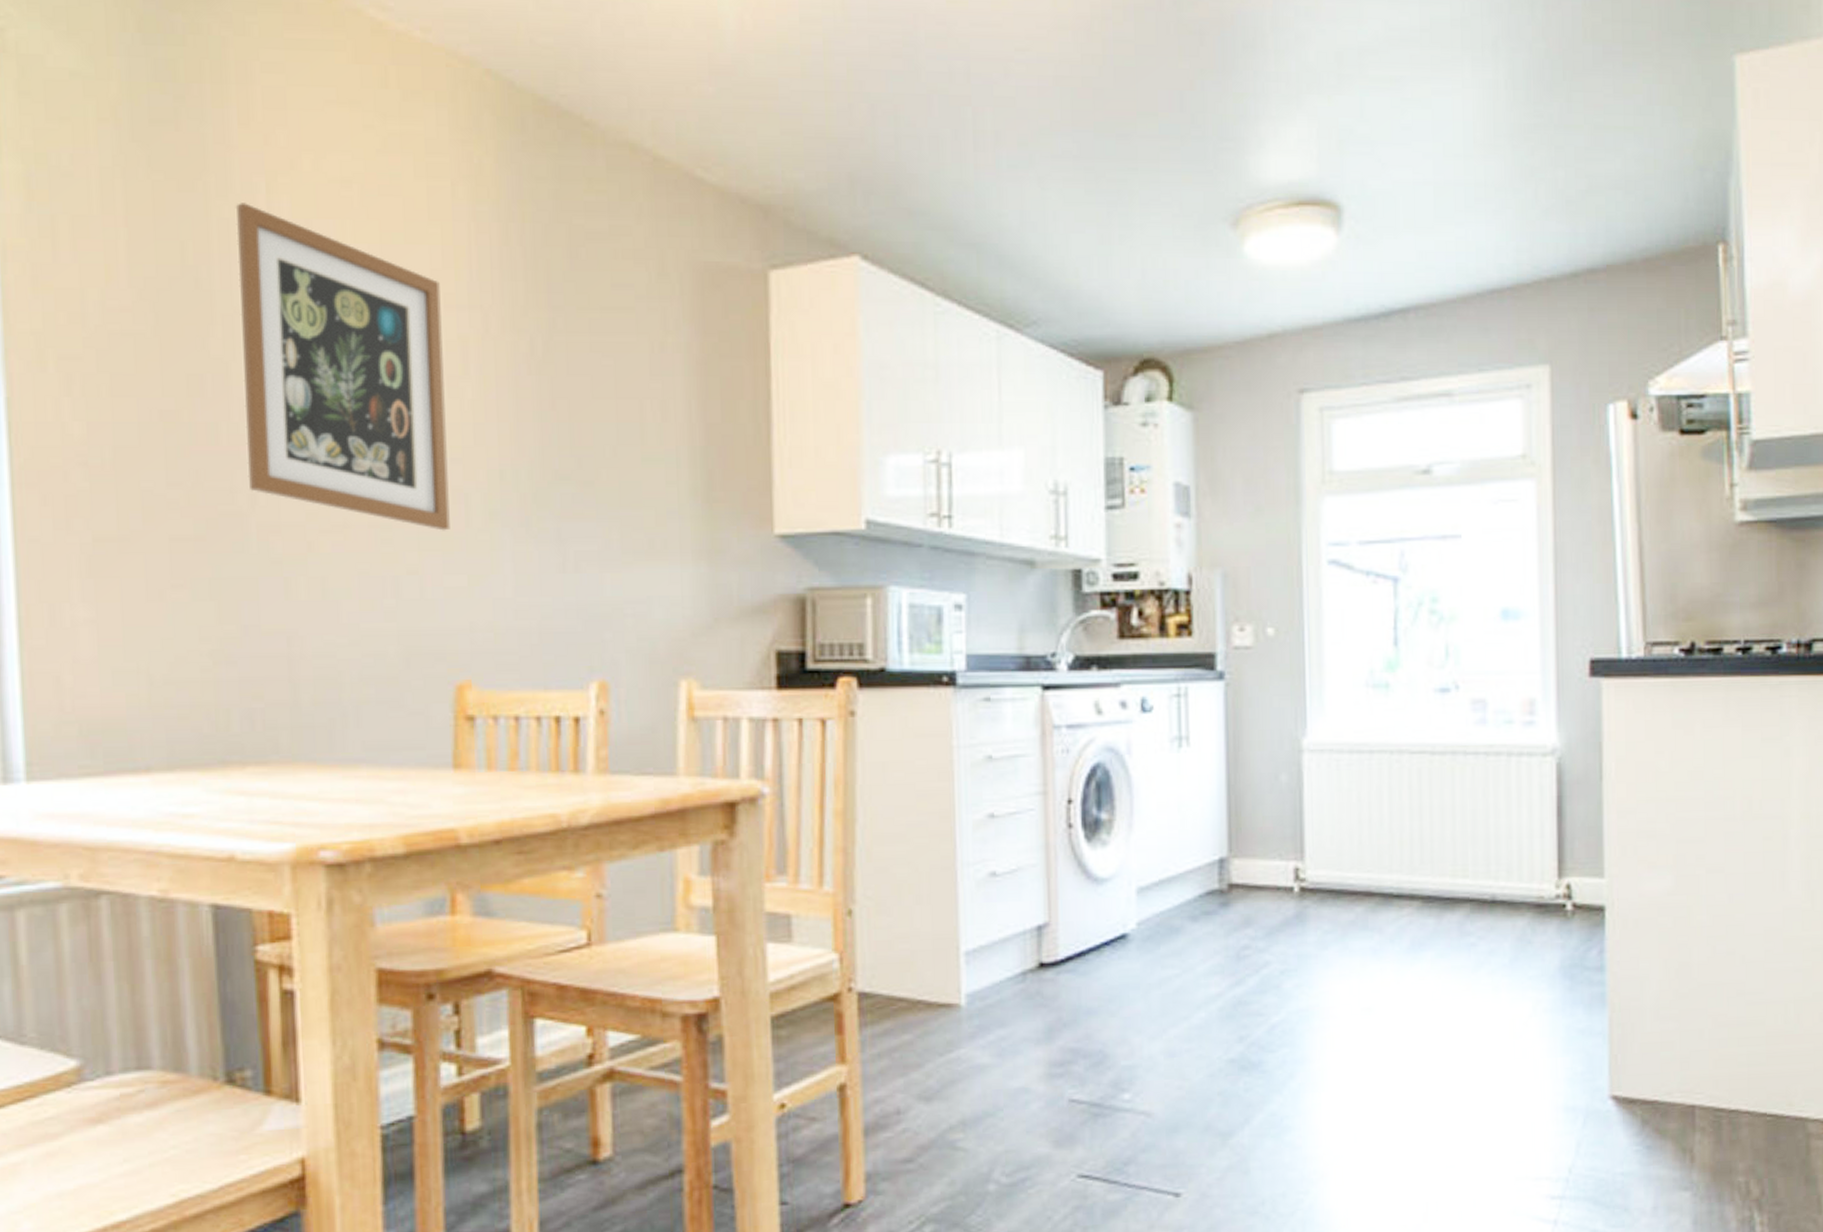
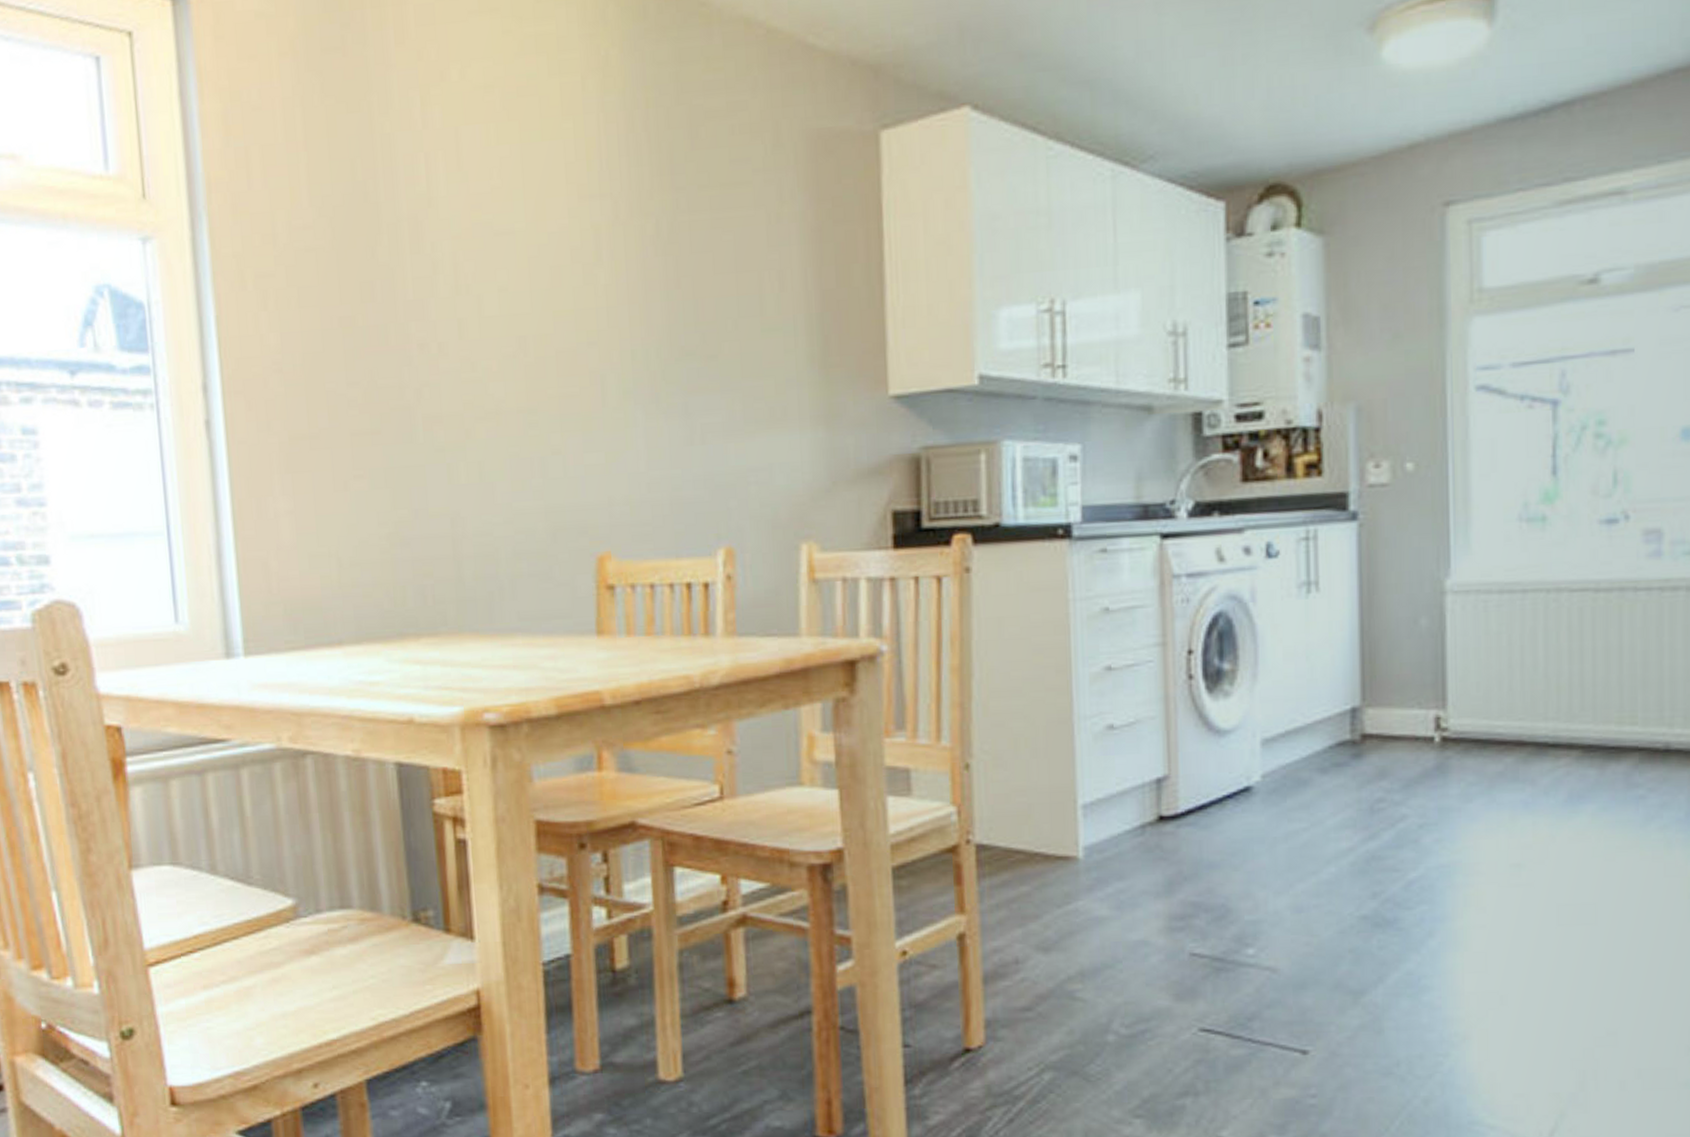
wall art: present [235,203,450,531] -> none [395,117,589,412]

